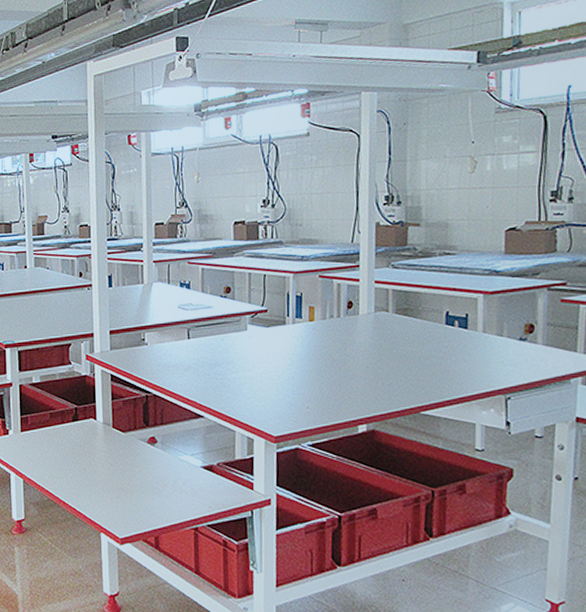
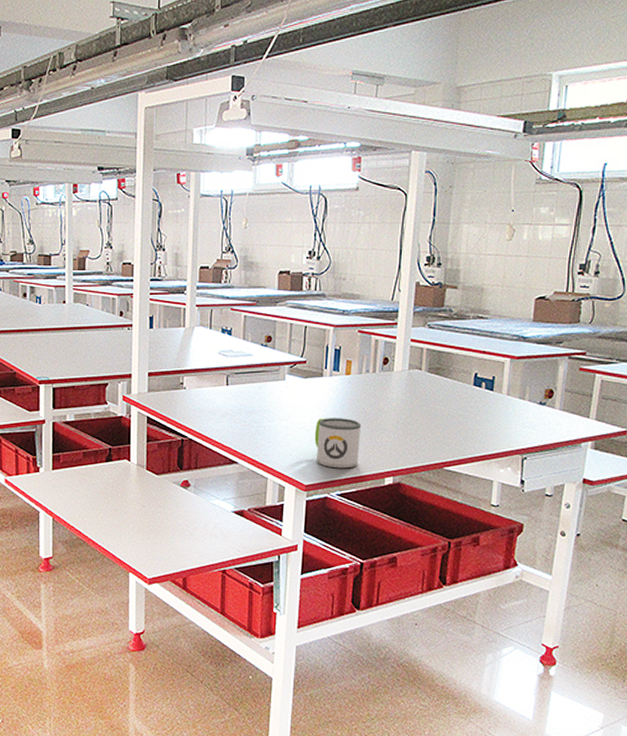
mug: none [280,365,330,418] -> present [314,418,362,469]

